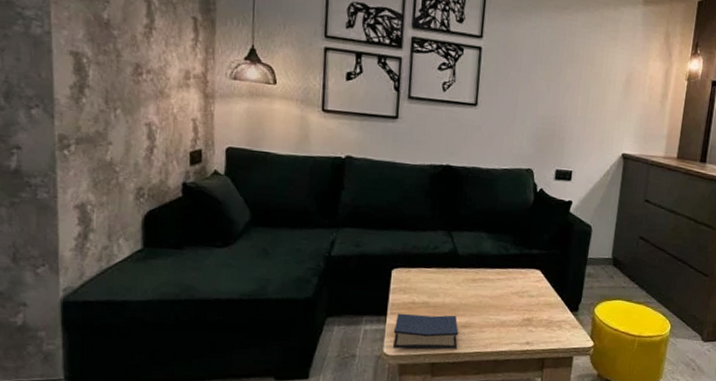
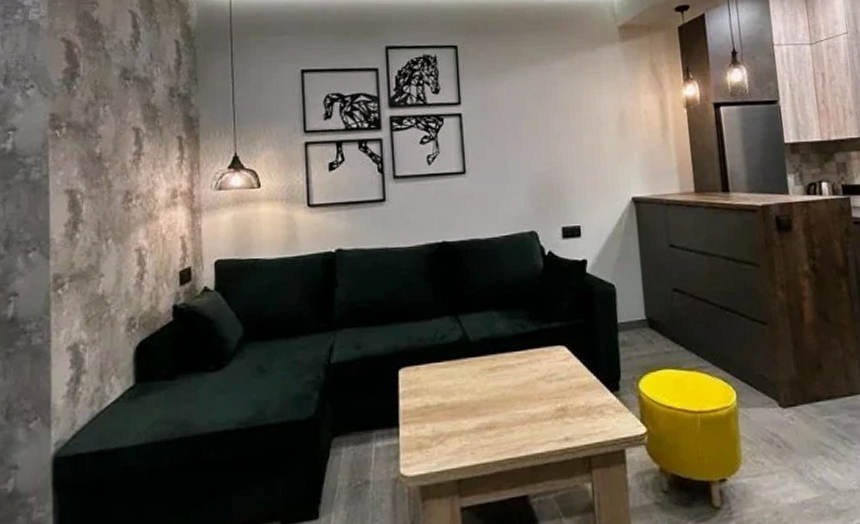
hardback book: present [392,313,459,349] -> none [409,415,485,467]

